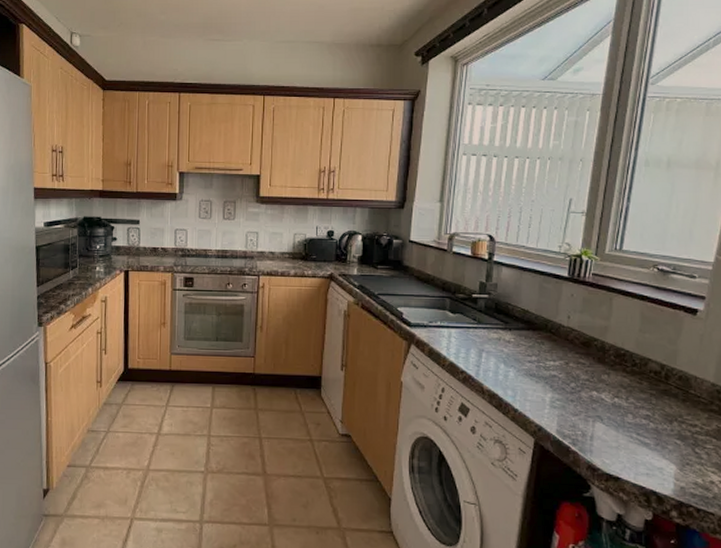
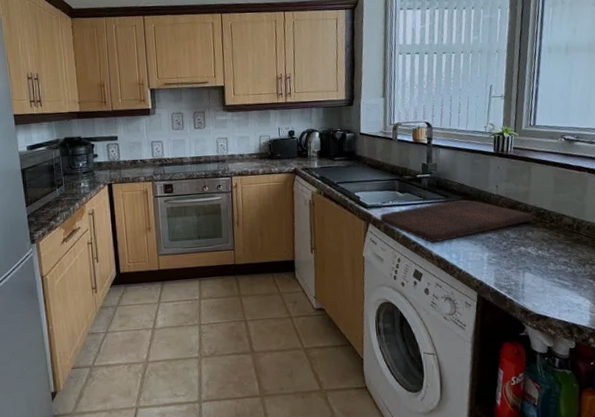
cutting board: none [424,328,611,375] -> present [380,199,533,243]

